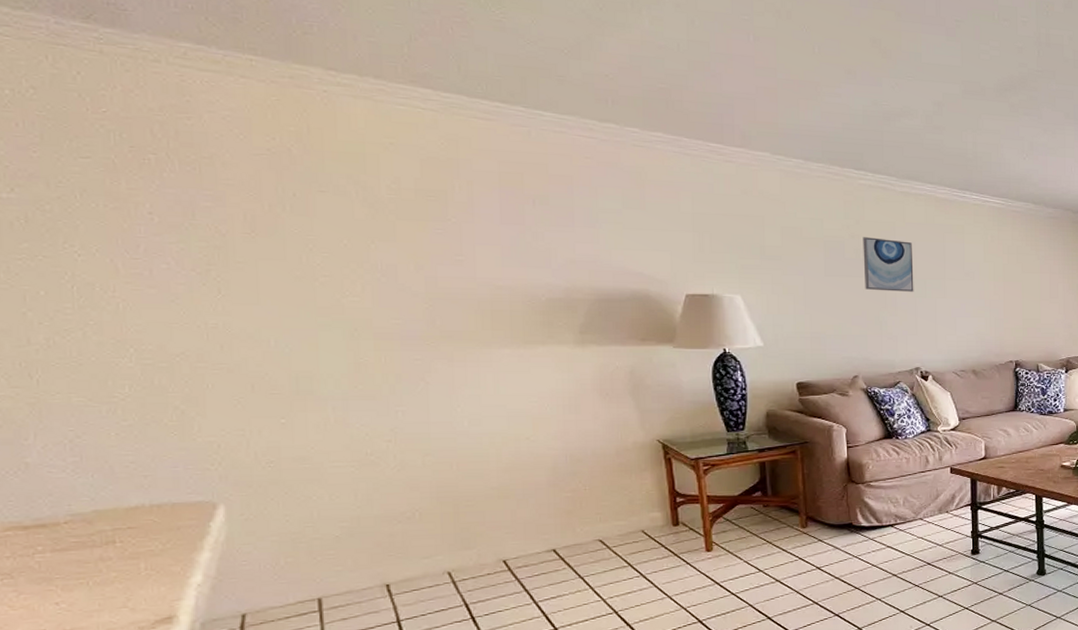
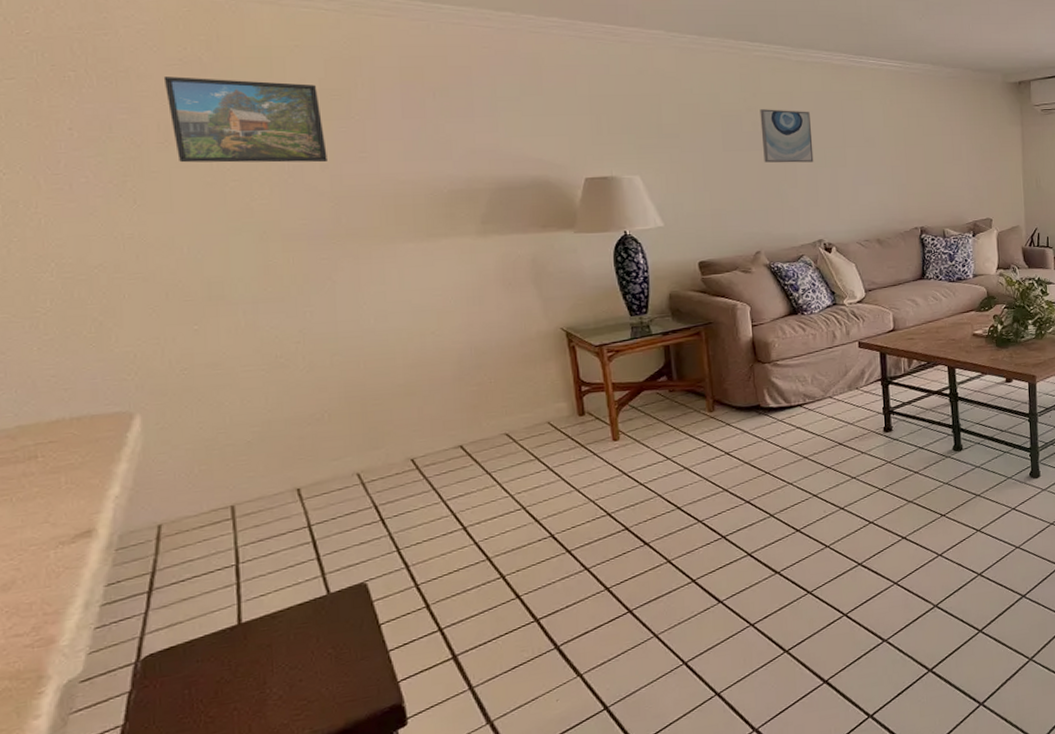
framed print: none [250,166,422,264] -> present [163,76,327,163]

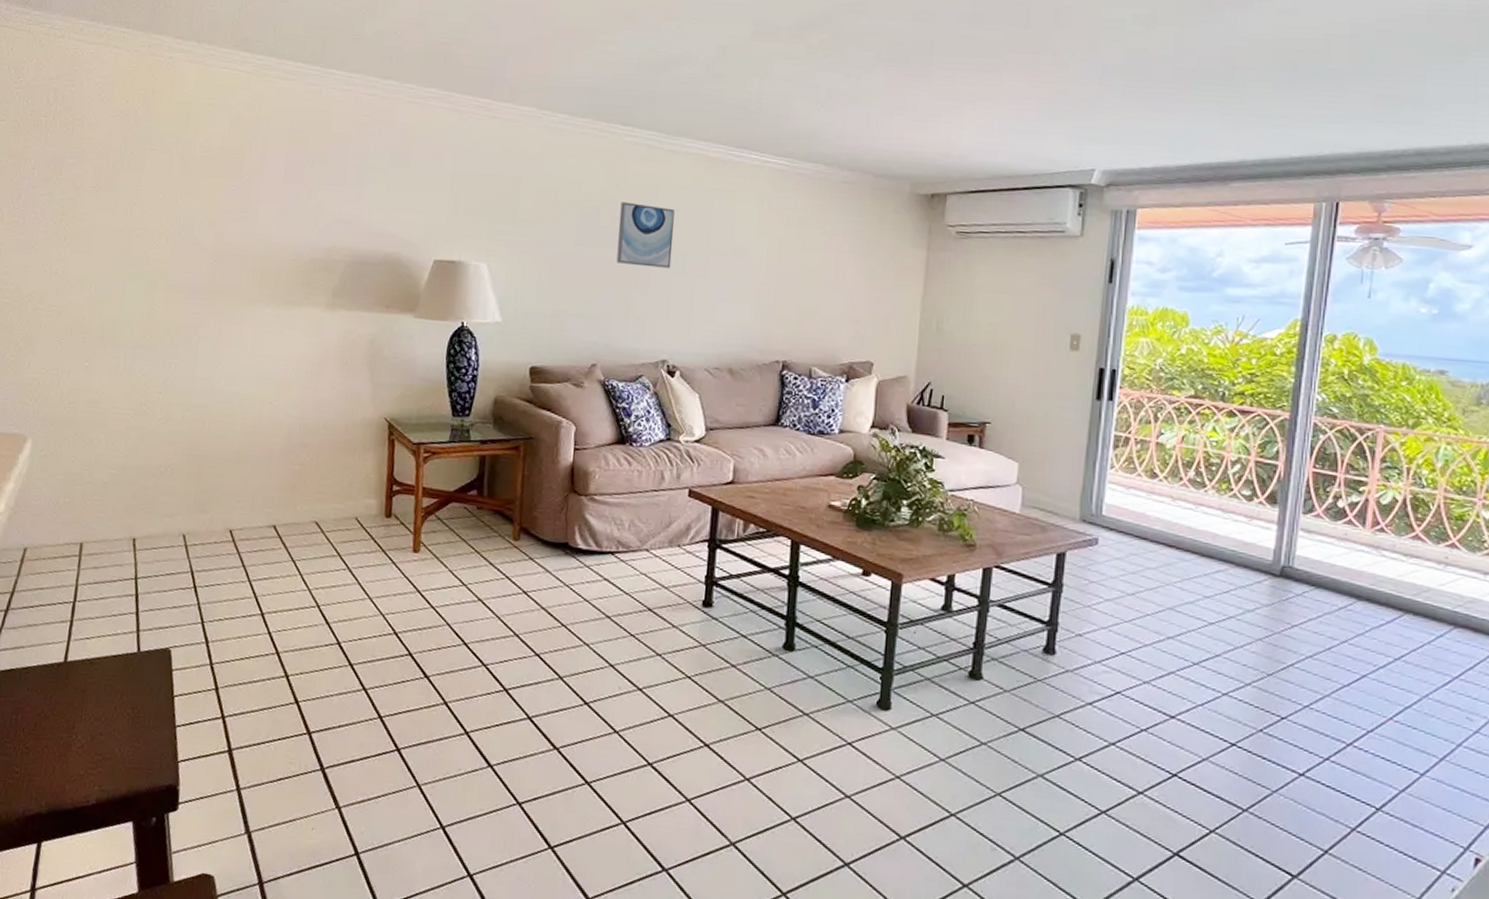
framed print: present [163,76,327,163] -> none [103,126,220,219]

